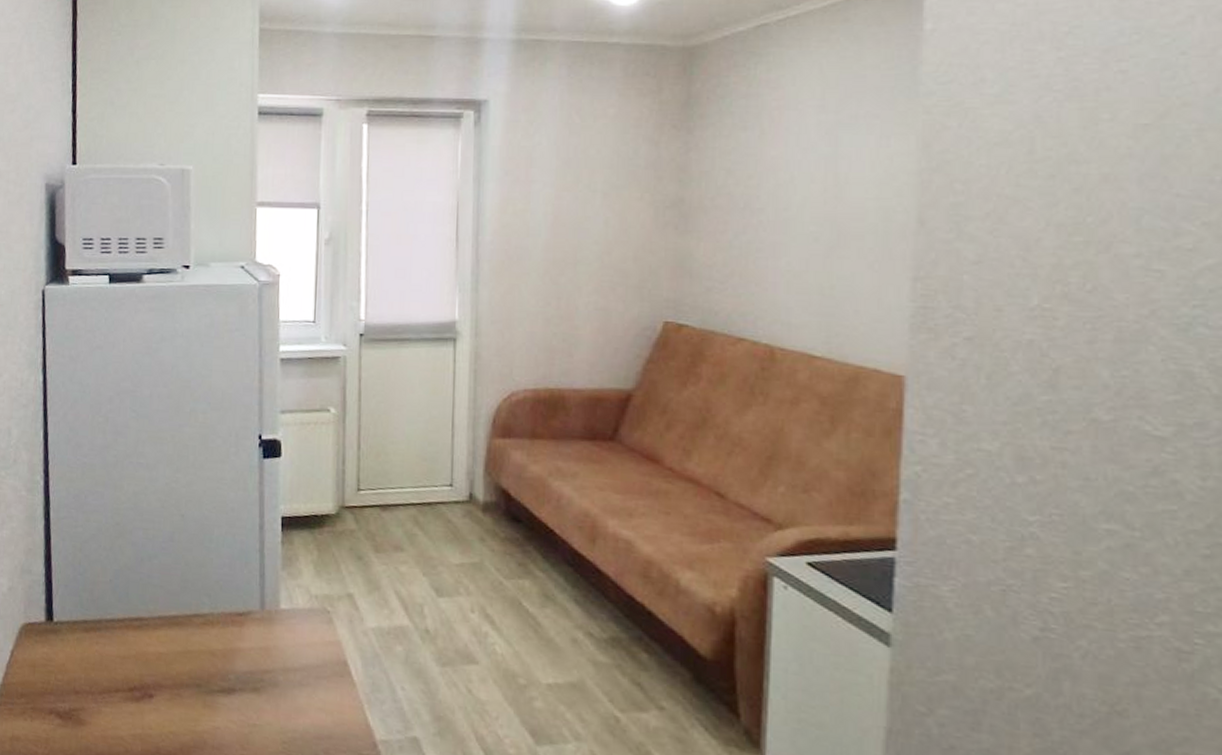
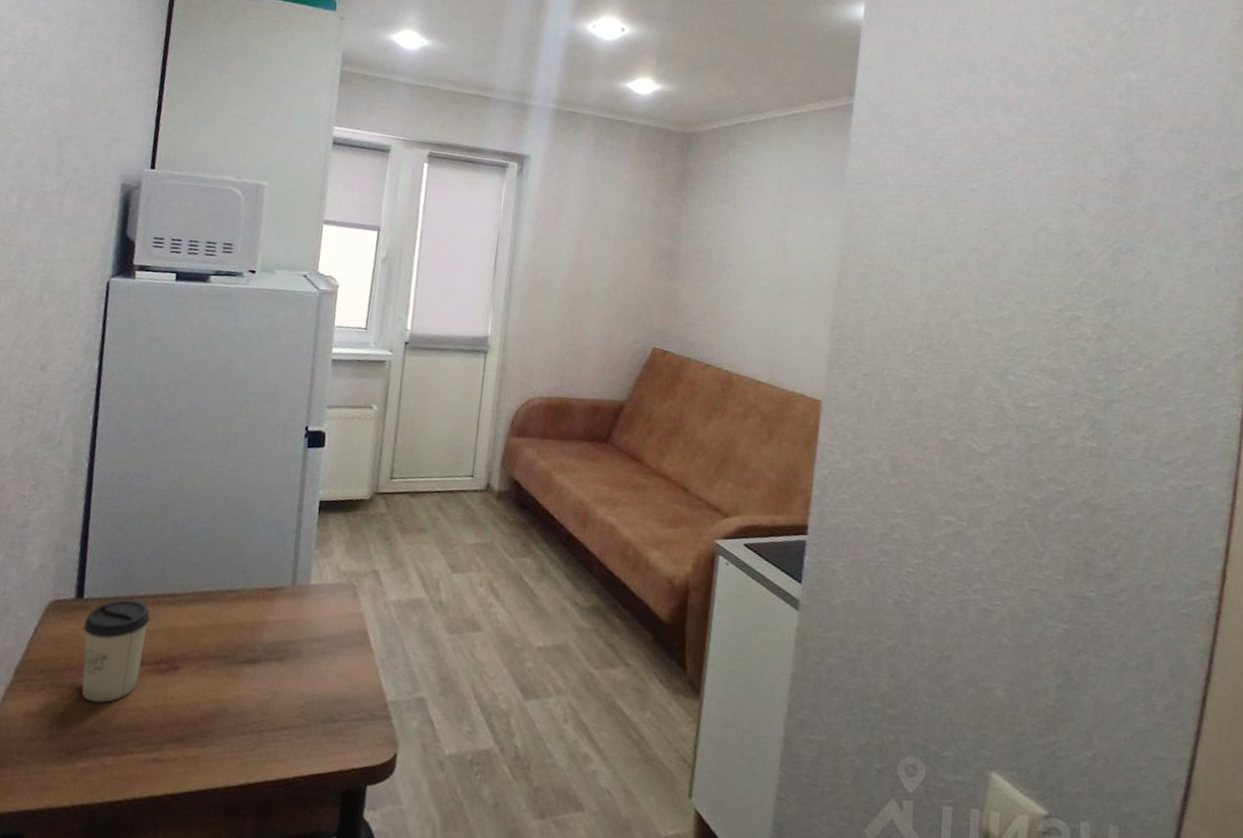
cup: none [56,623,120,729] -> present [81,599,151,703]

